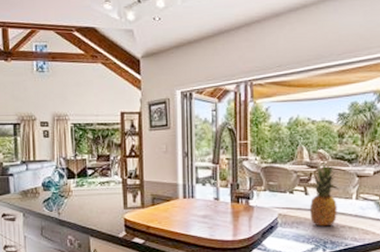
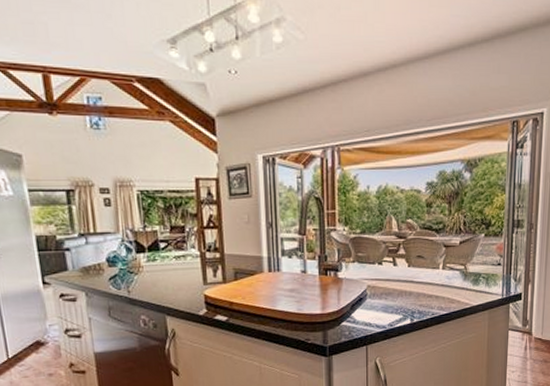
fruit: present [309,161,337,227] -> none [398,231,425,297]

